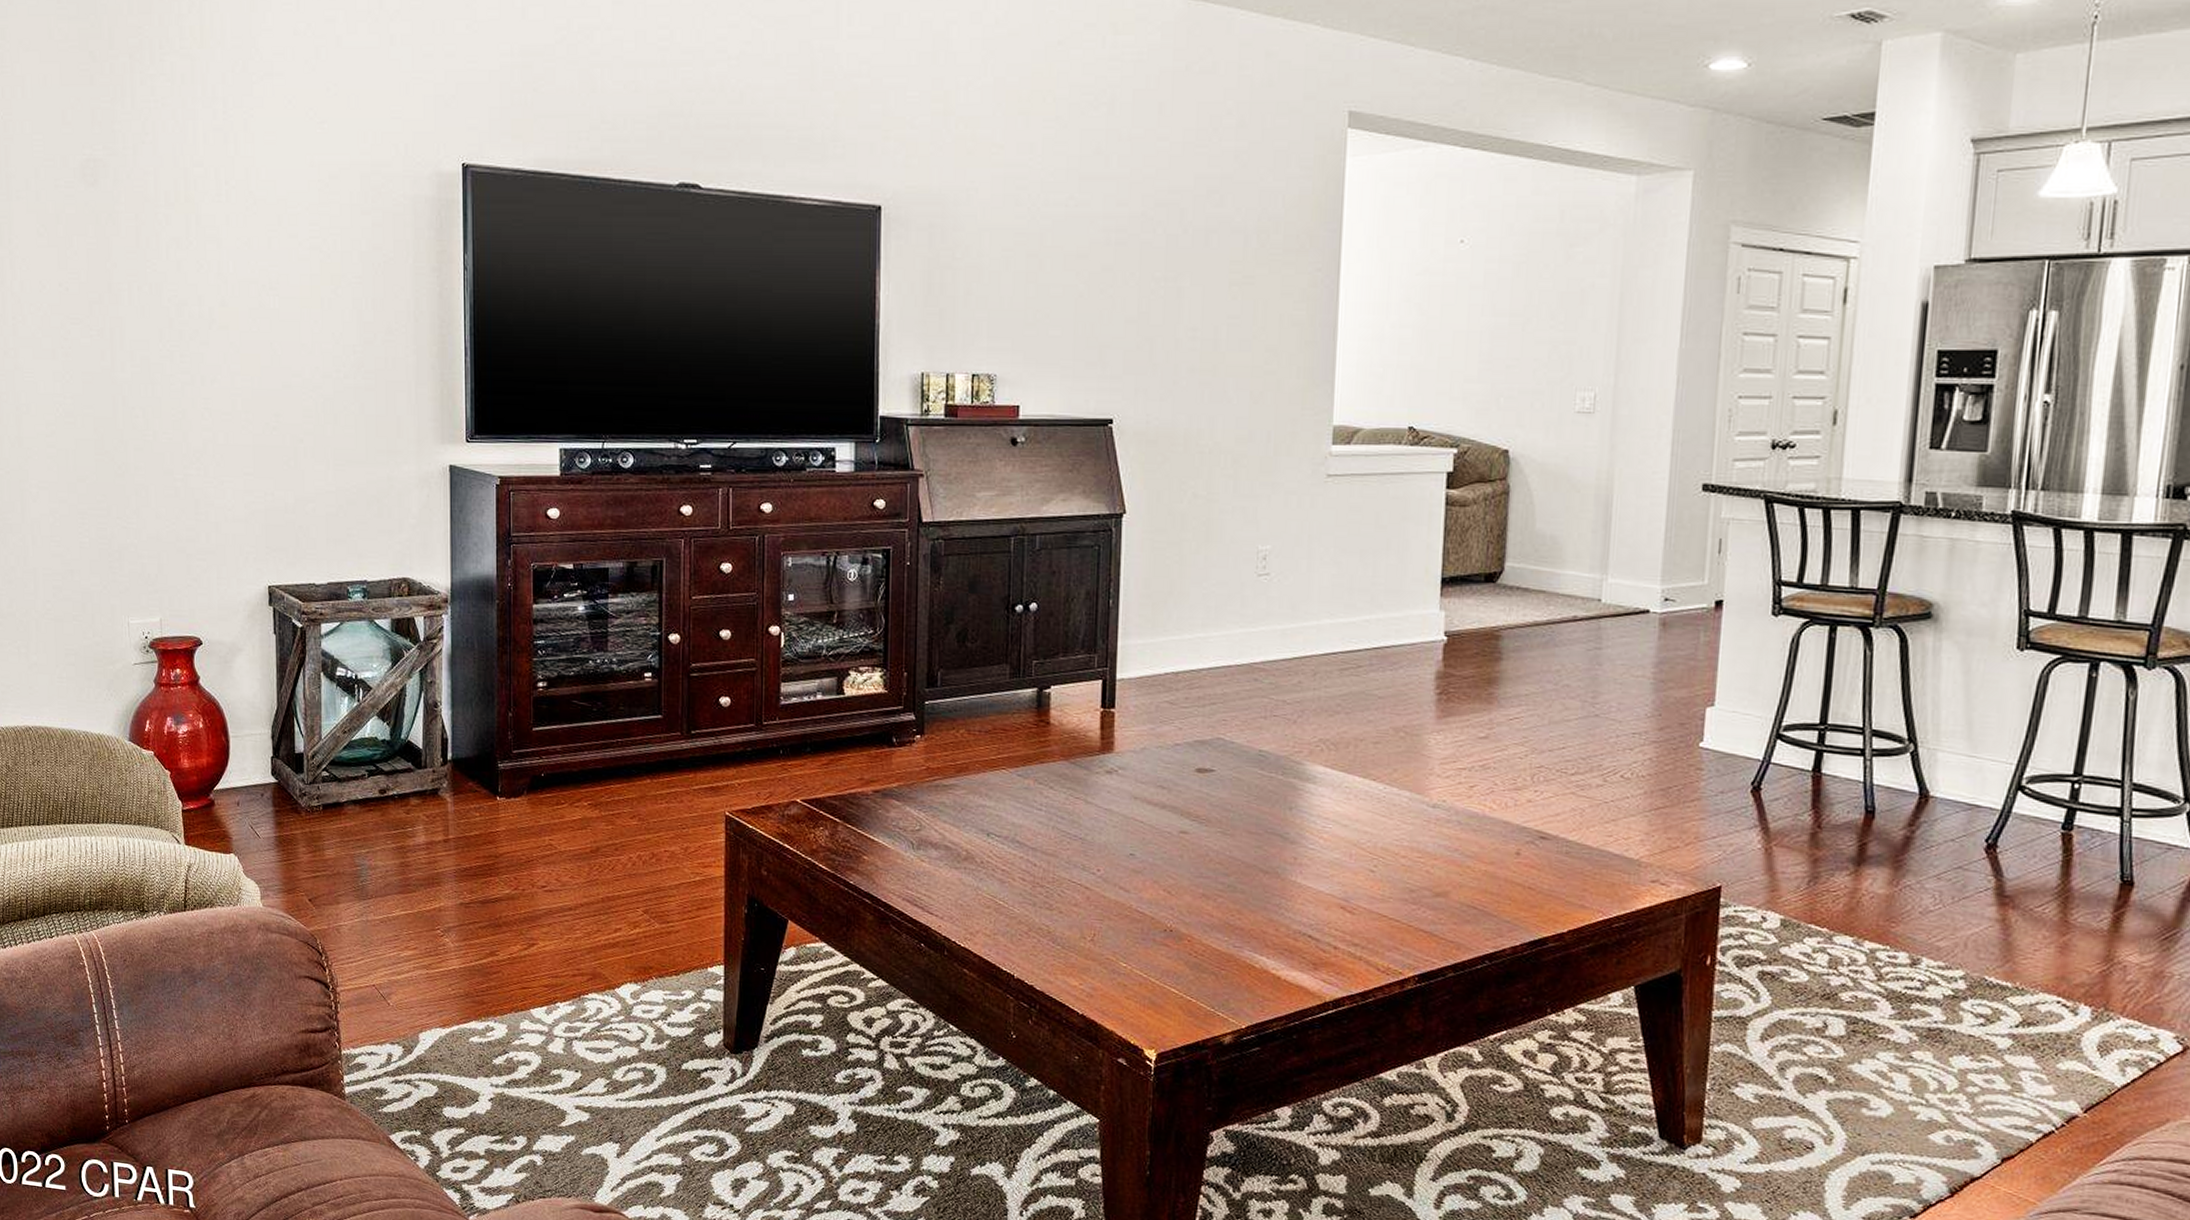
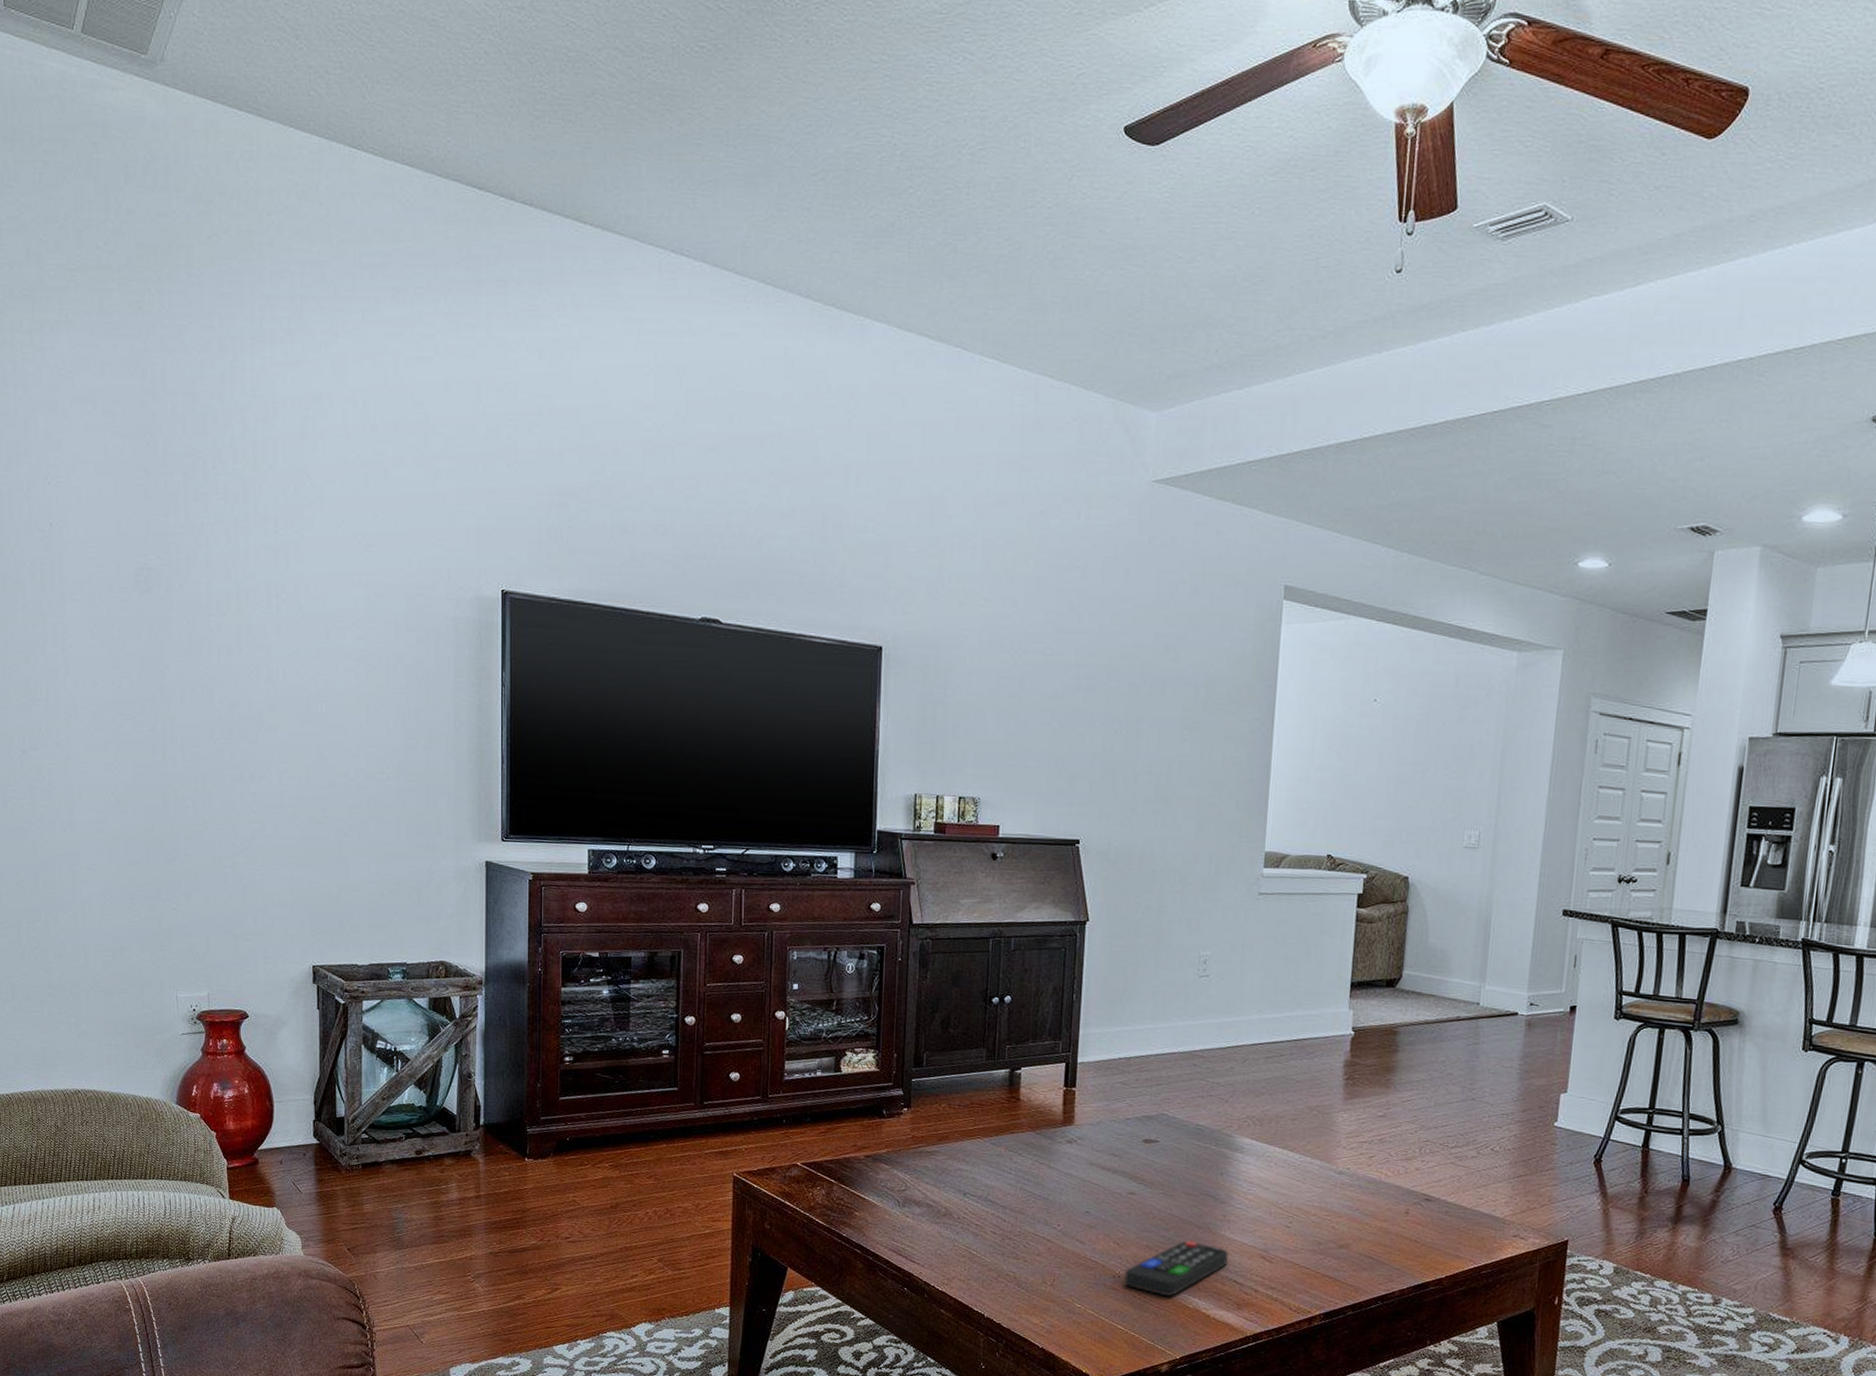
remote control: none [1177,888,1301,955] -> present [1124,1240,1228,1297]

